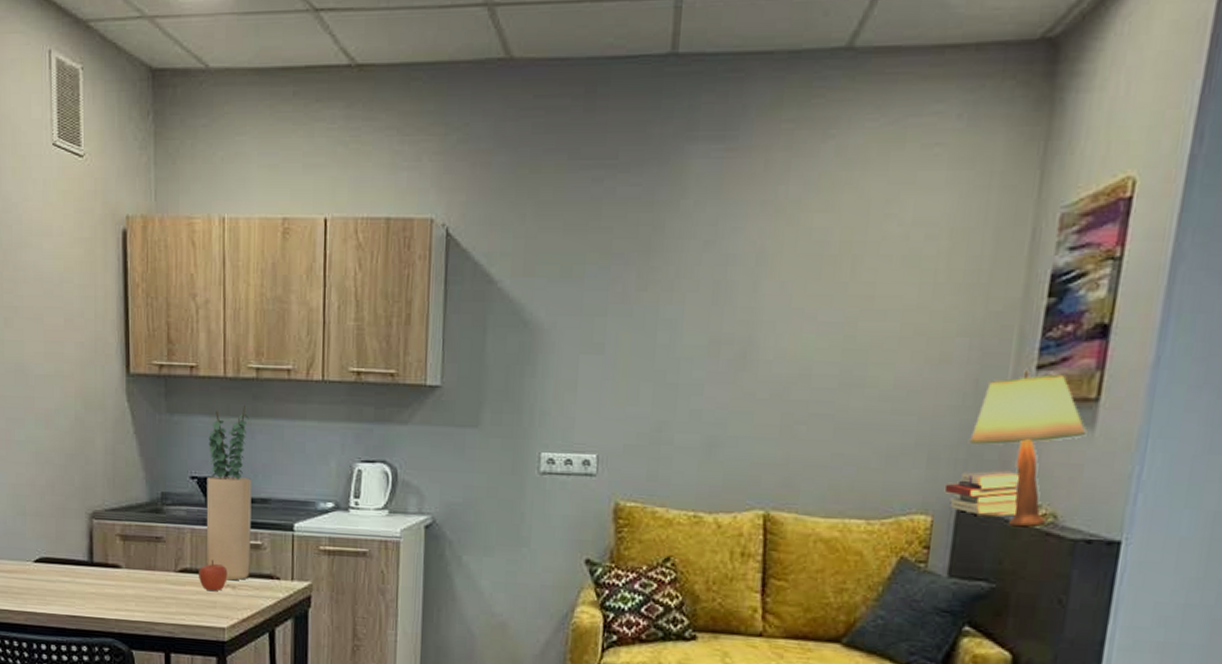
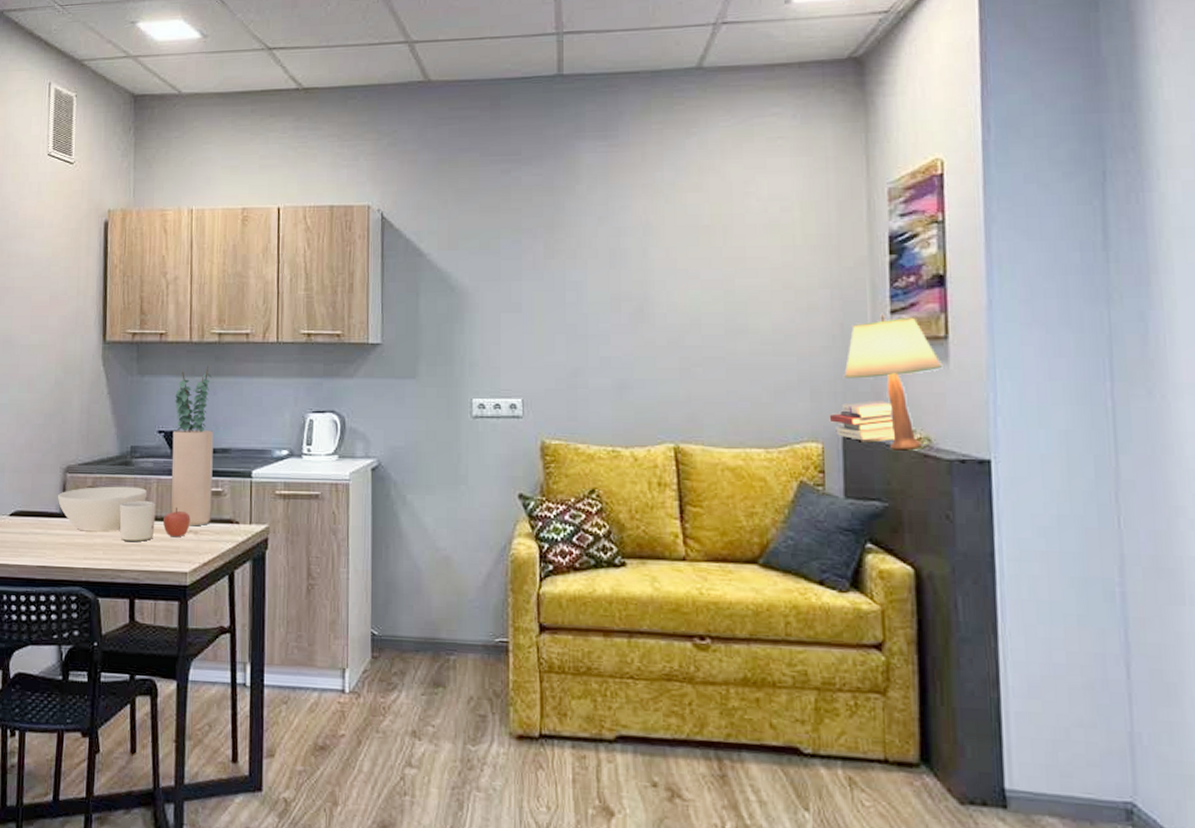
bowl: none [84,534,181,583] -> present [57,486,148,532]
mug: none [151,551,190,595] -> present [119,501,156,542]

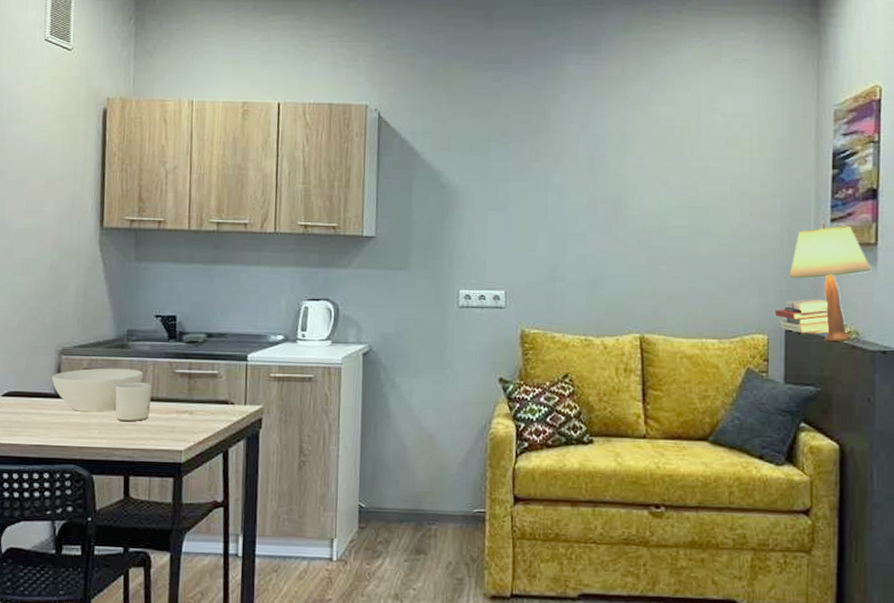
fruit: present [163,507,190,537] -> none [159,389,186,417]
vase: present [171,365,214,526] -> none [167,253,211,407]

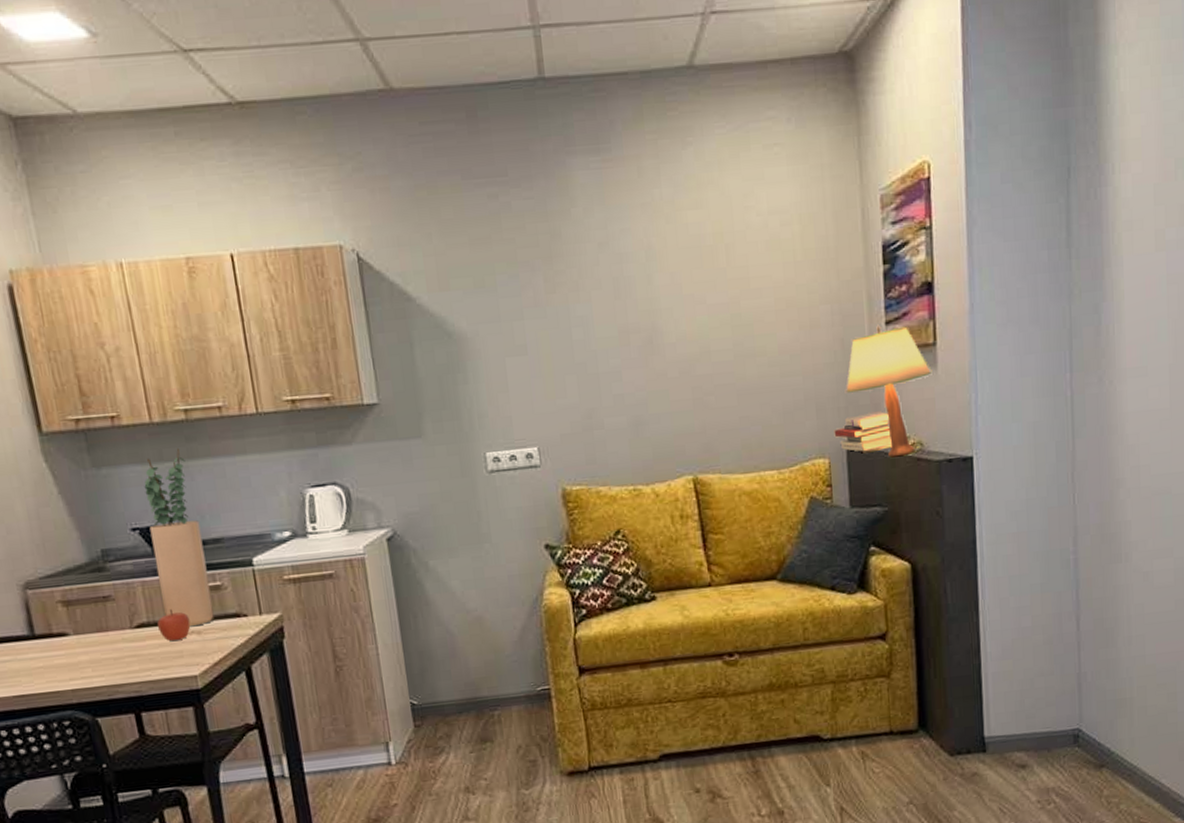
bowl: present [51,368,144,412] -> none [20,593,133,651]
mug: present [115,382,152,422] -> none [101,606,150,654]
fruit: none [159,389,186,417] -> present [157,609,191,642]
vase: none [167,253,211,407] -> present [143,447,214,627]

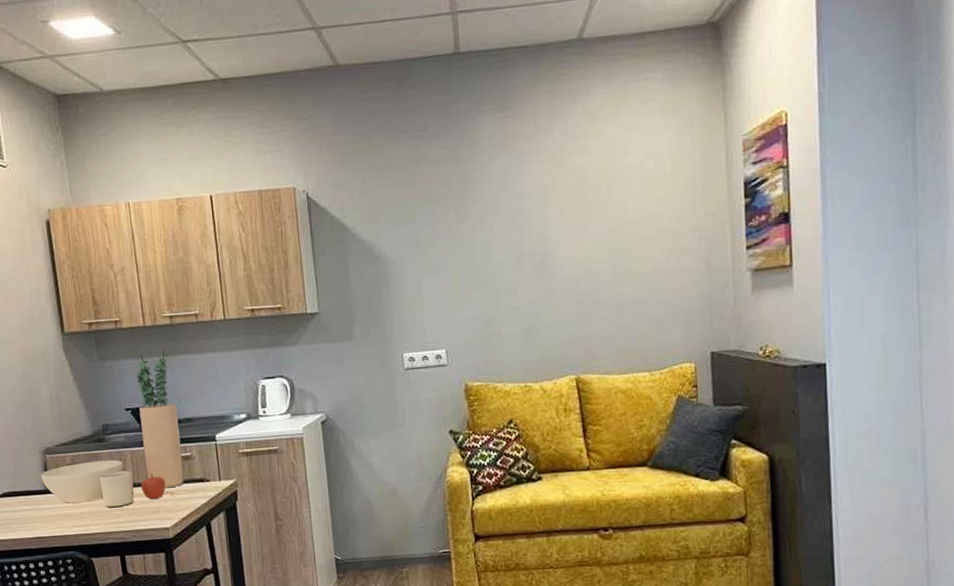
bowl: none [20,593,133,651] -> present [40,459,124,504]
mug: none [101,606,150,654] -> present [99,471,135,508]
books: present [834,412,892,454] -> none [699,324,752,359]
table lamp: present [846,326,932,458] -> none [711,250,789,363]

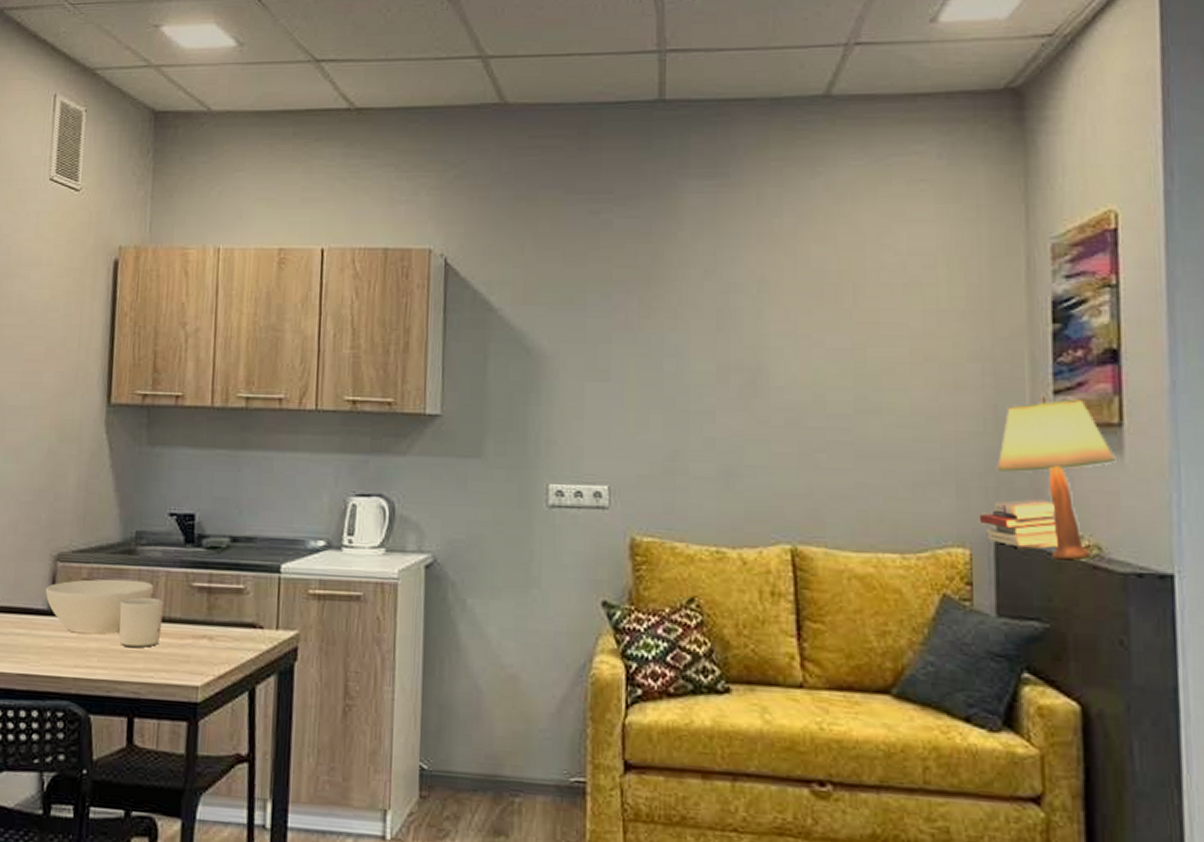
vase: present [136,346,184,488] -> none [182,435,236,631]
fruit: present [141,474,166,500] -> none [172,607,205,643]
books: none [699,324,752,359] -> present [978,500,1058,550]
table lamp: none [711,250,789,363] -> present [997,395,1117,561]

